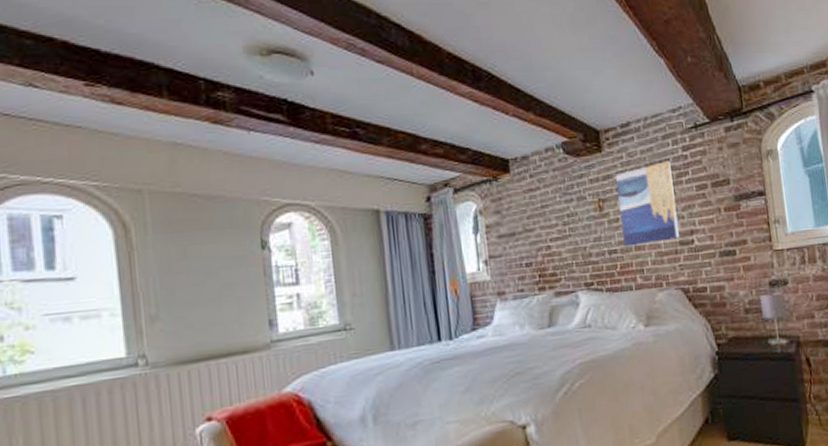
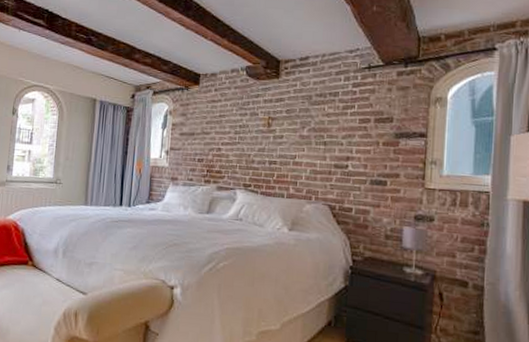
wall art: present [616,161,679,247] -> none [283,94,339,162]

